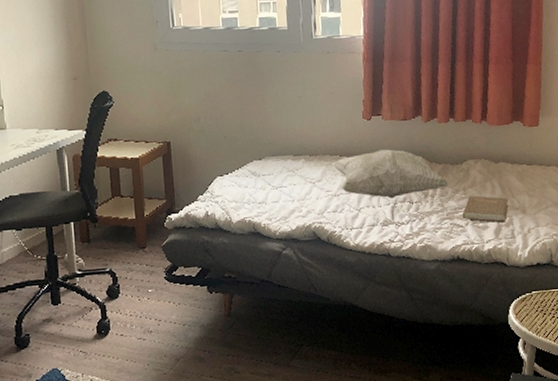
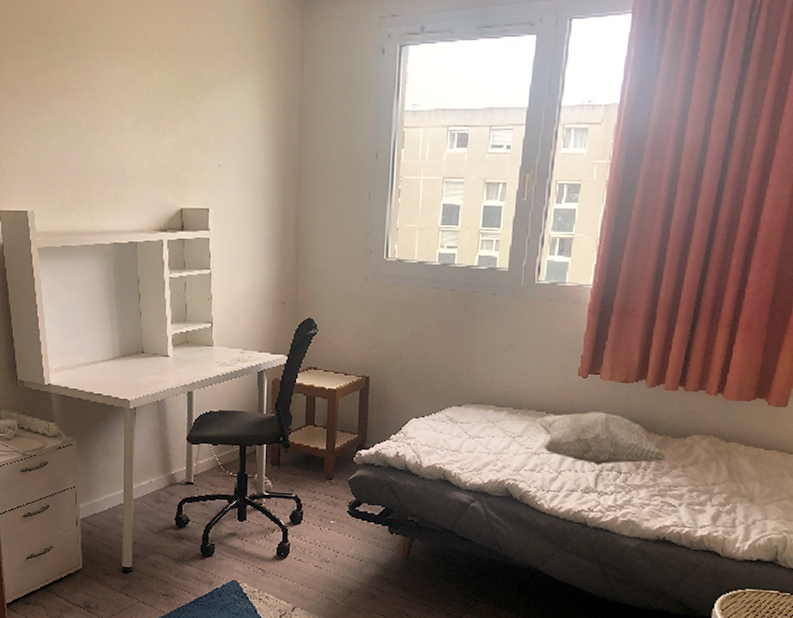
book: present [462,195,508,223] -> none [676,474,735,509]

